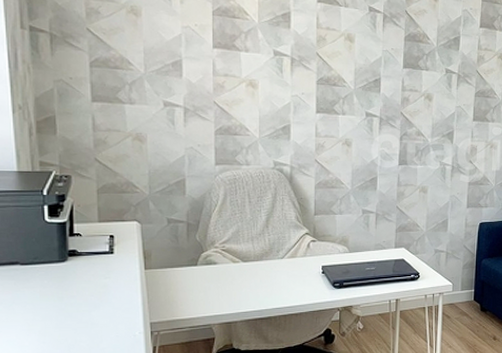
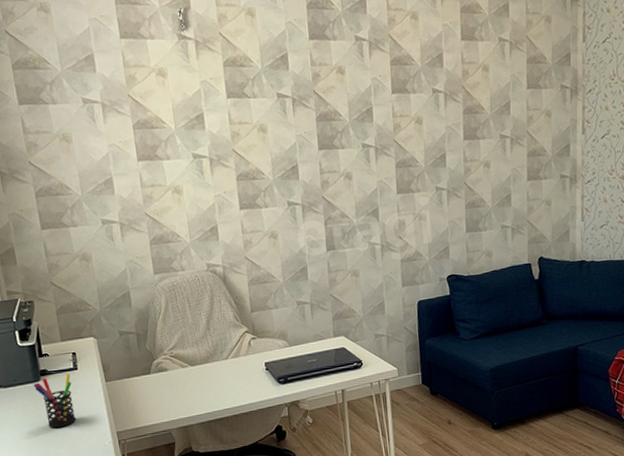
pen holder: none [57,257,105,314] -> present [33,374,77,429]

